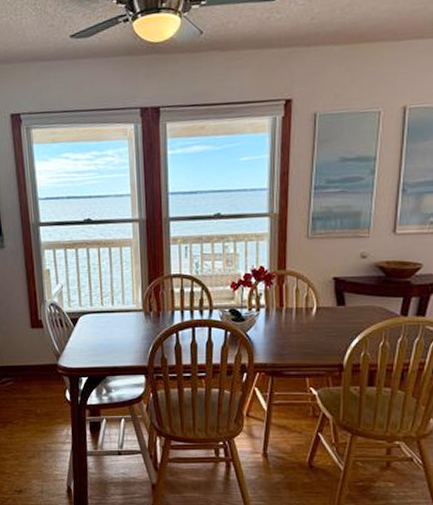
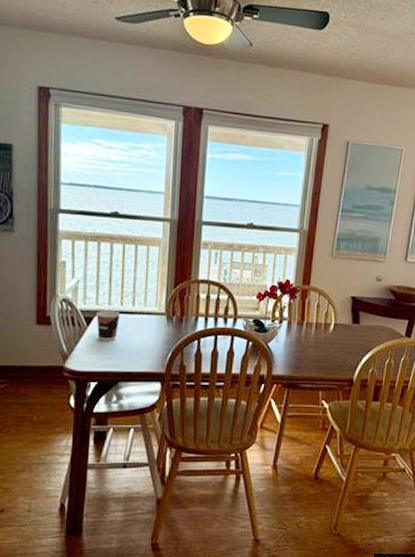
cup: none [80,310,102,339] -> present [96,310,120,341]

